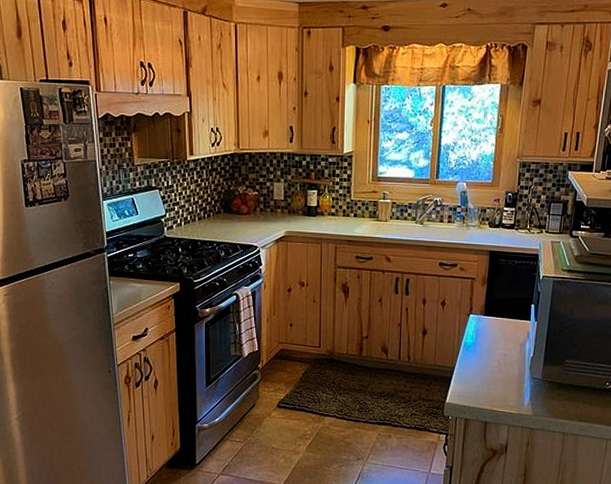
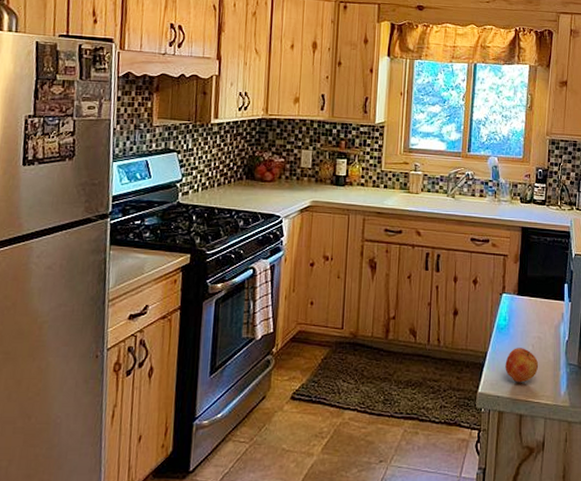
apple: none [471,363,504,394] -> present [505,348,539,383]

